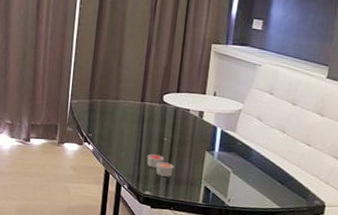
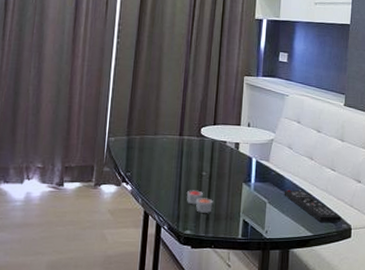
remote control: none [250,161,314,198] -> present [284,189,341,222]

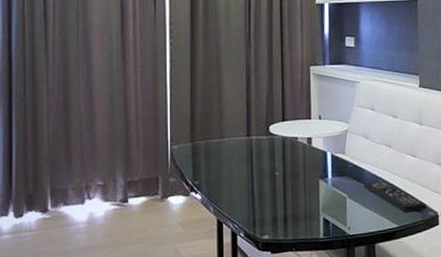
candle: present [187,190,213,213] -> none [261,192,290,216]

